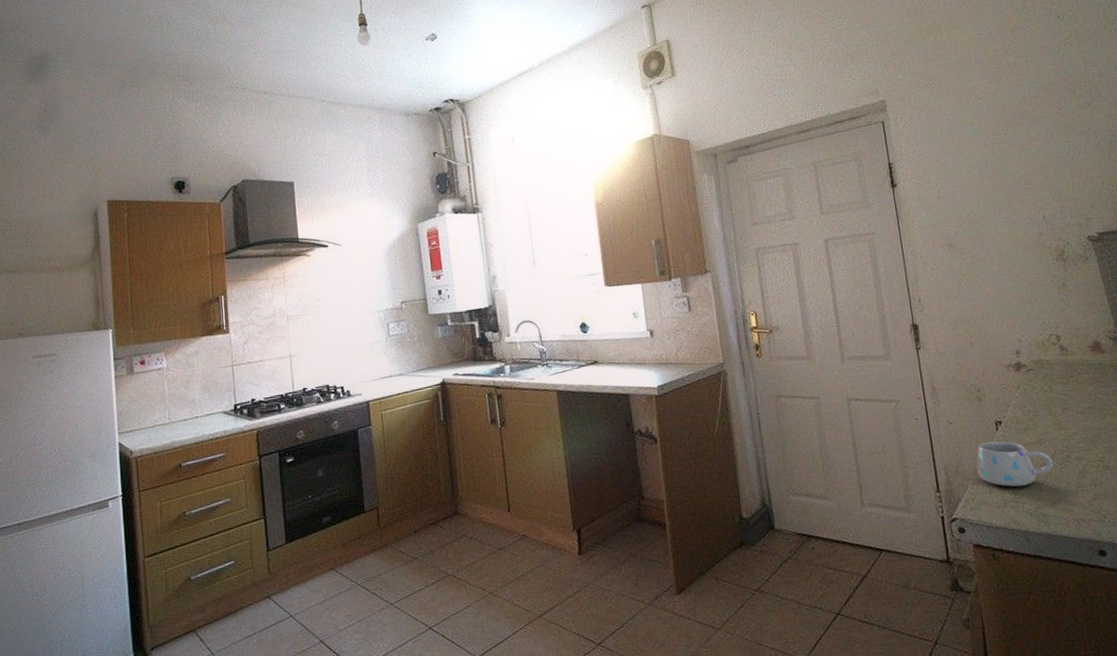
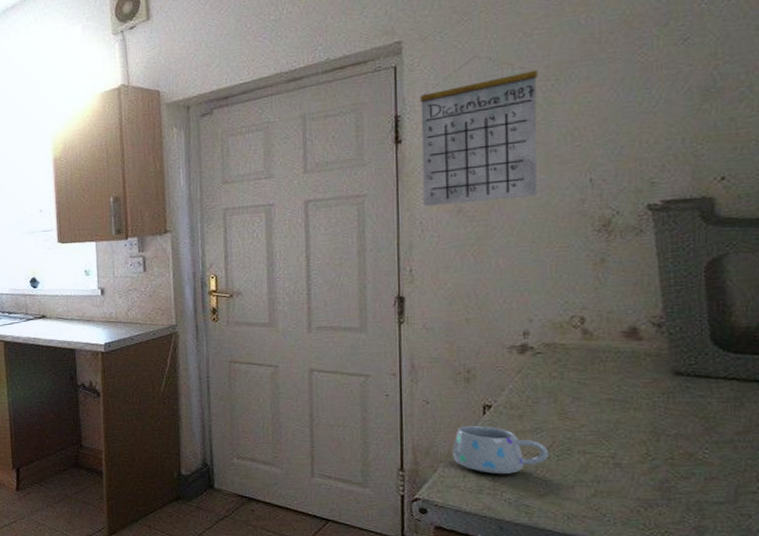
calendar: none [906,113,1007,242] -> present [420,55,538,206]

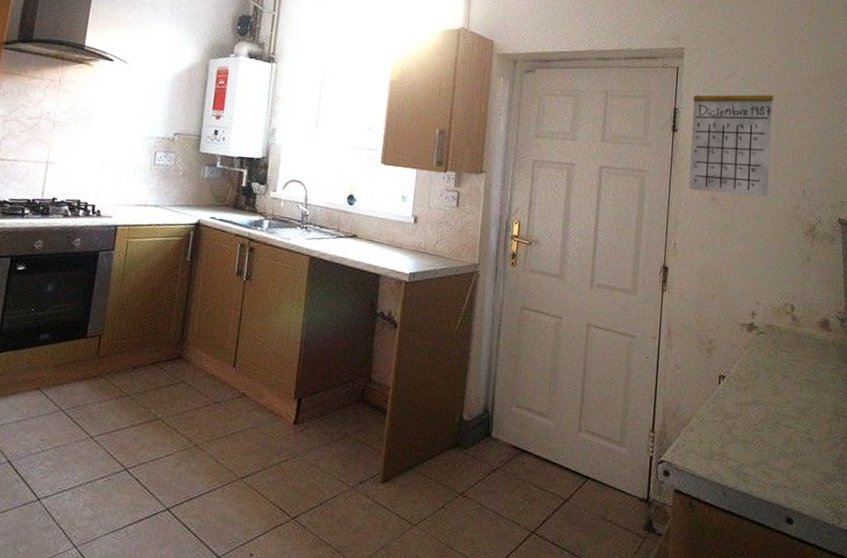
mug: present [452,425,549,474] -> none [693,393,764,442]

